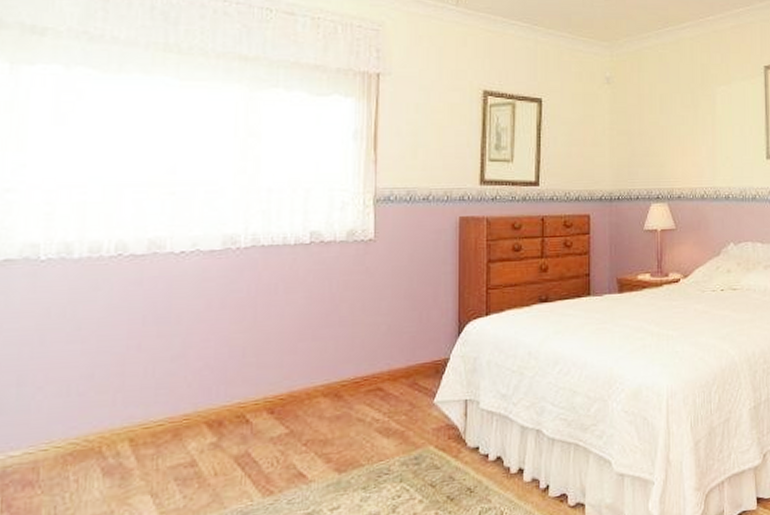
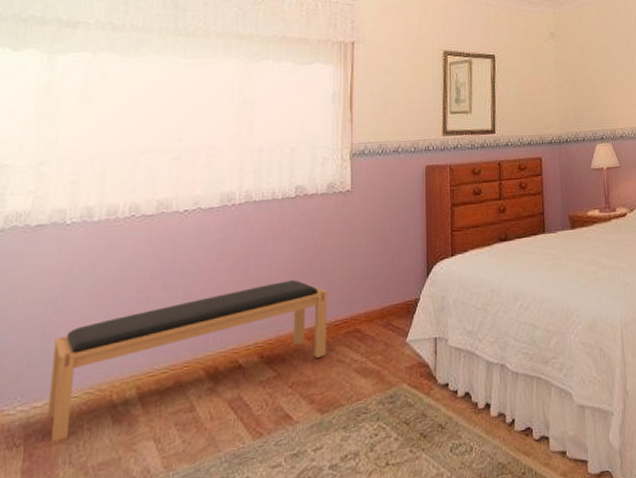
bench: none [26,333,346,494] -> present [47,280,327,443]

